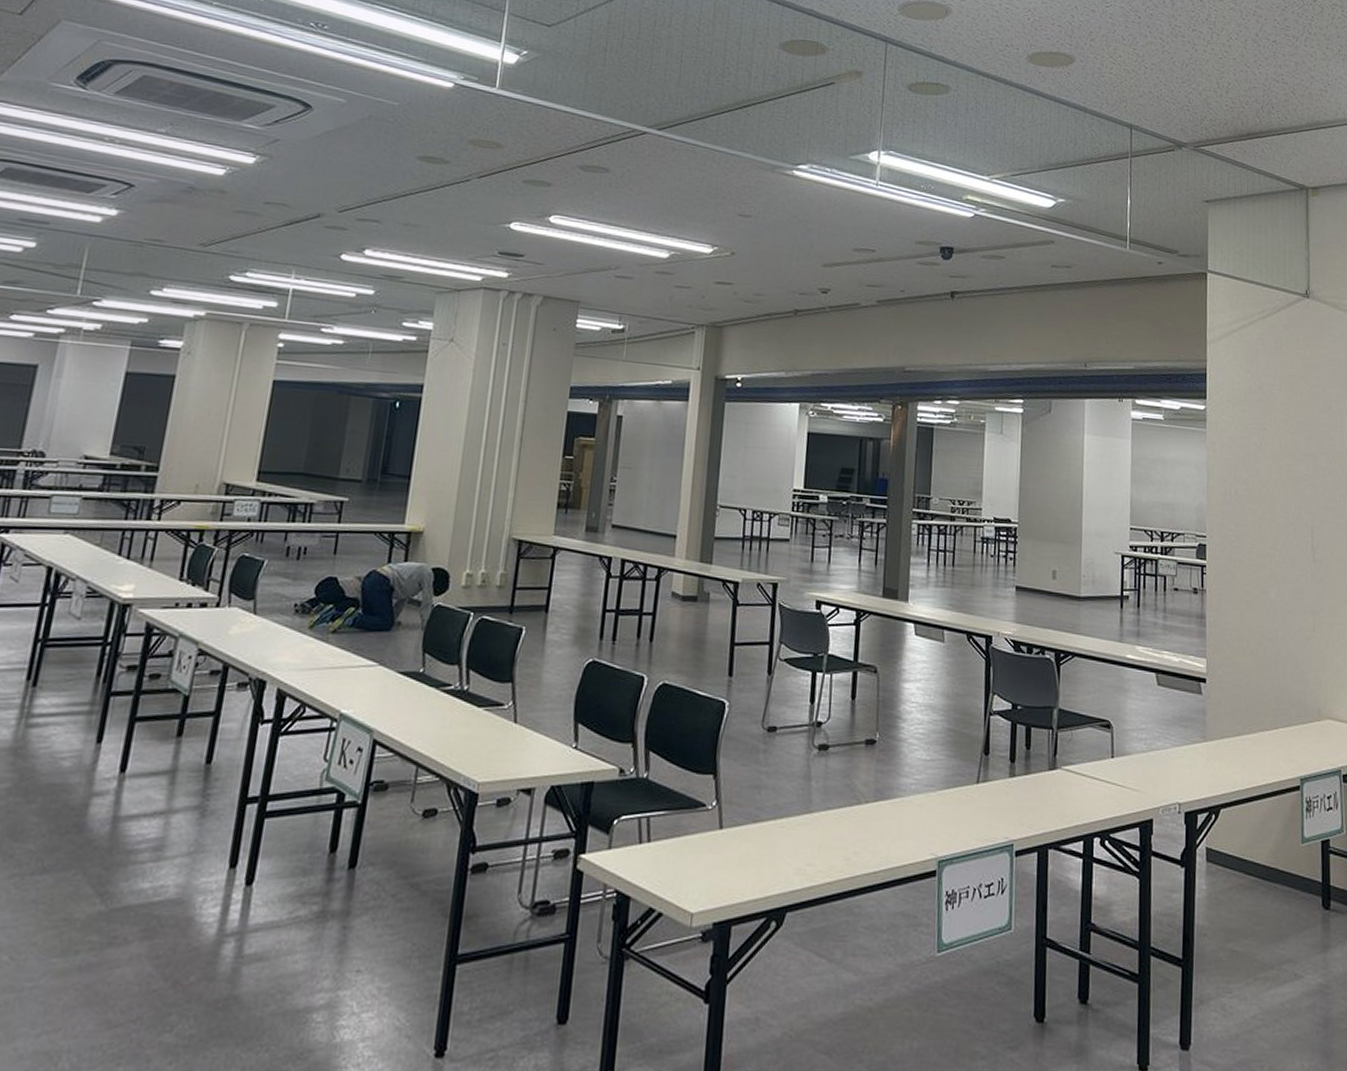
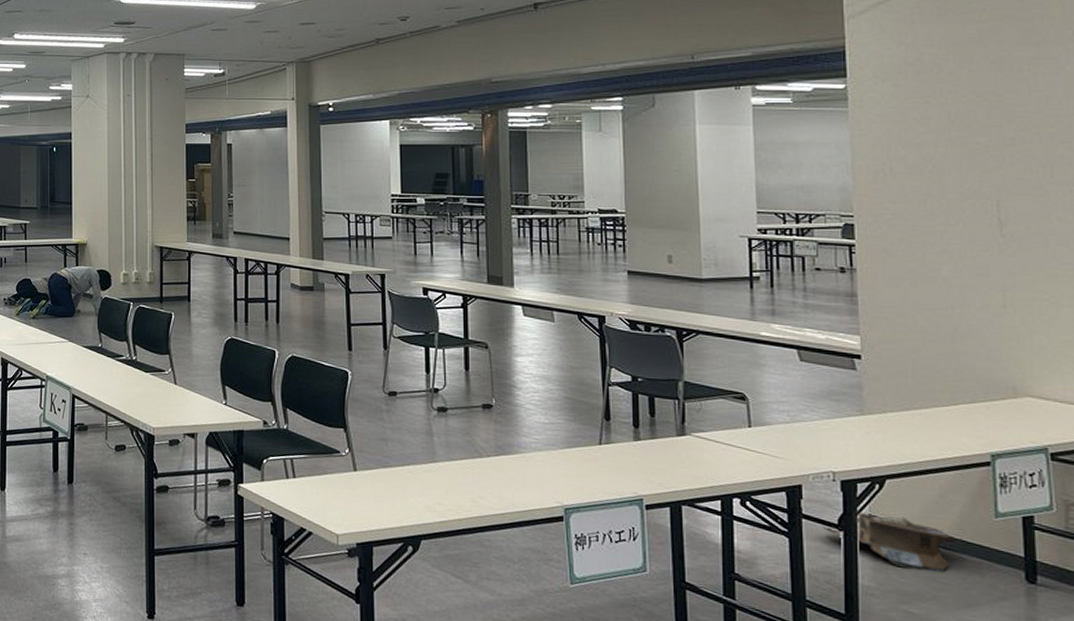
cardboard box: none [1167,845,1273,905] -> present [822,511,957,573]

